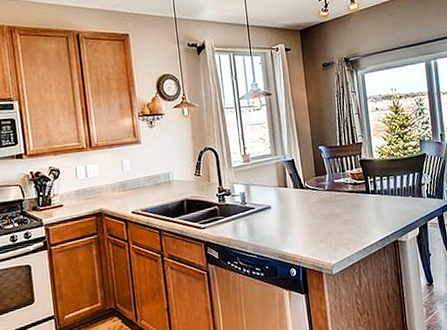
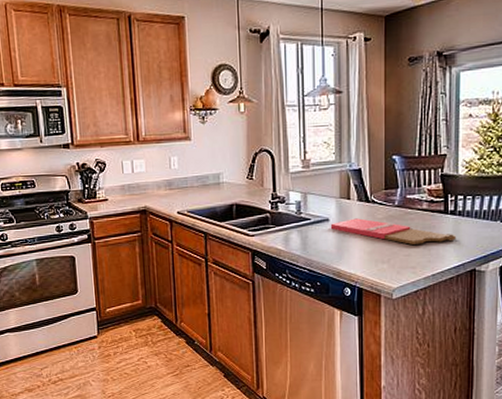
cutting board: none [272,203,379,224] -> present [330,218,457,245]

